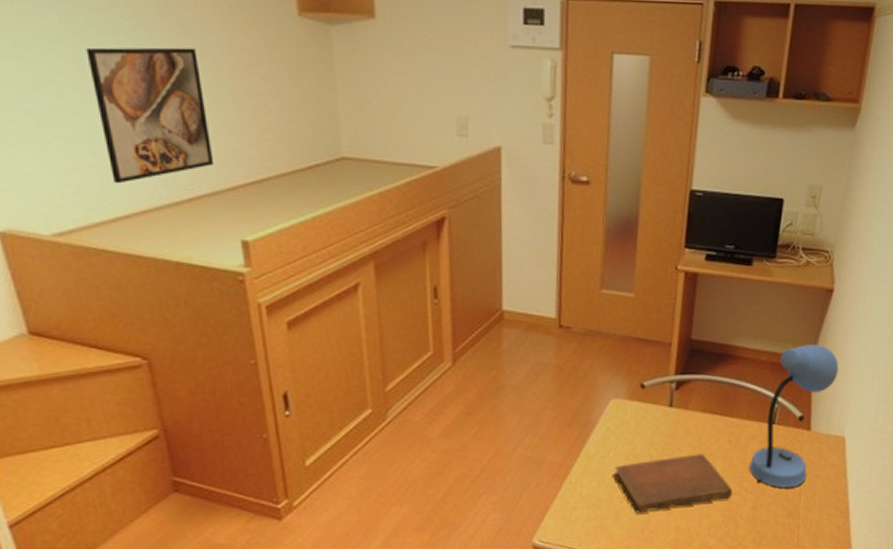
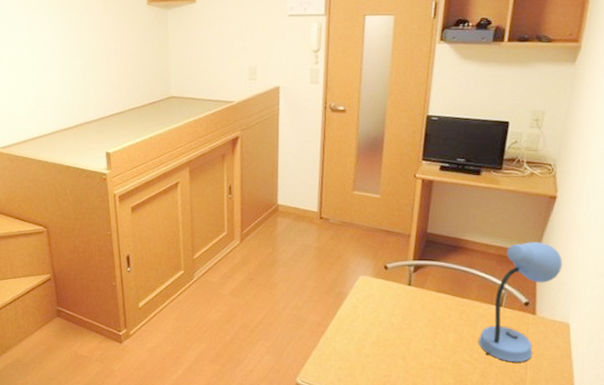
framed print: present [86,47,214,184] -> none [24,30,92,116]
notebook: present [613,453,733,514] -> none [361,325,464,369]

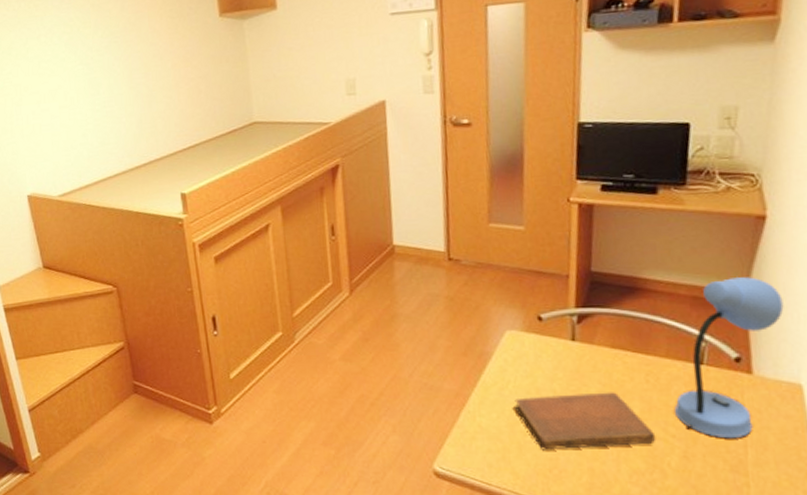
notebook: none [361,325,464,369] -> present [513,392,656,450]

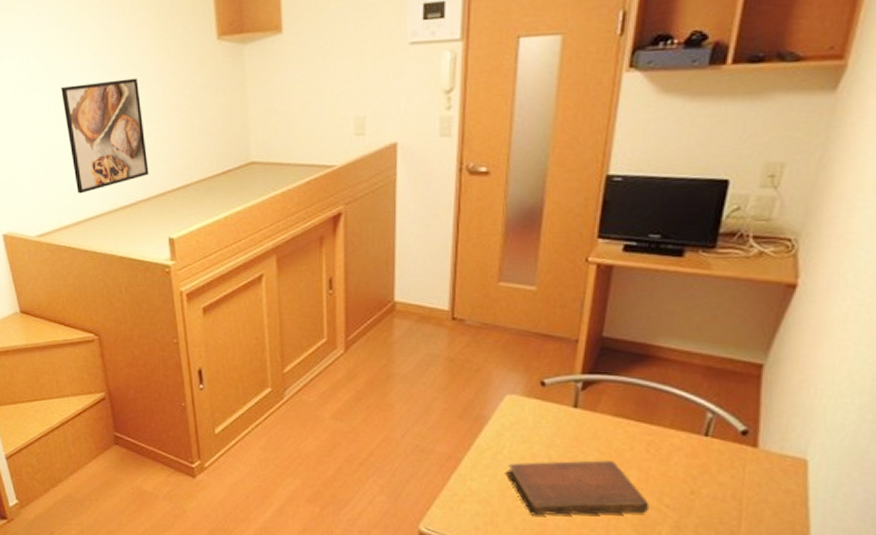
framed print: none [80,52,162,156] -> present [61,78,149,194]
desk lamp: present [673,277,784,439] -> none [671,348,801,511]

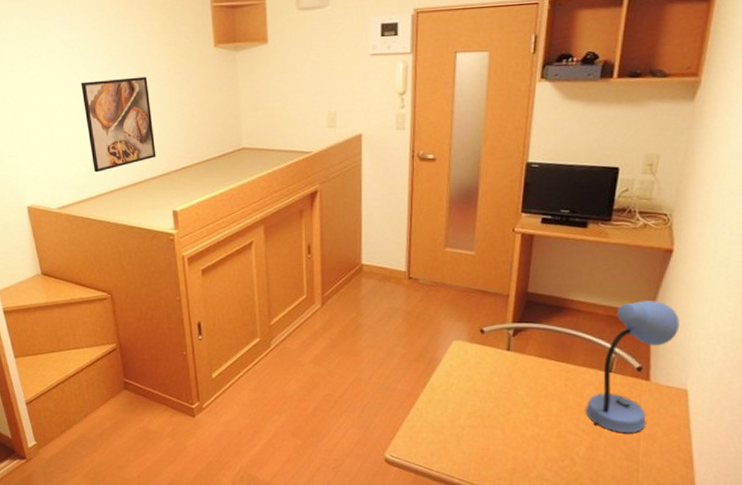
notebook: present [506,460,650,516] -> none [455,394,569,442]
desk lamp: none [671,348,801,511] -> present [585,301,680,433]

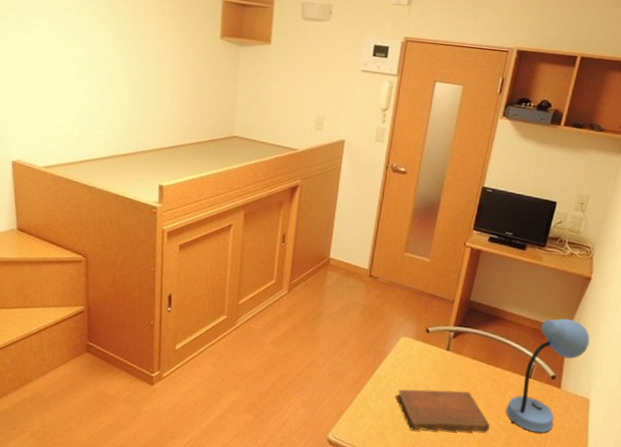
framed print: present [81,76,156,173] -> none [84,49,152,139]
notebook: none [455,394,569,442] -> present [396,389,490,433]

